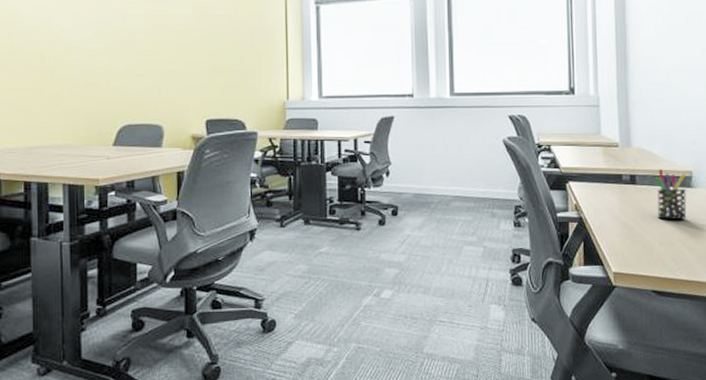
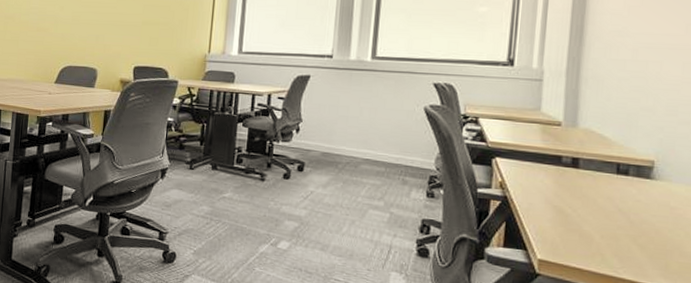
pen holder: present [655,169,687,220] -> none [601,155,646,214]

